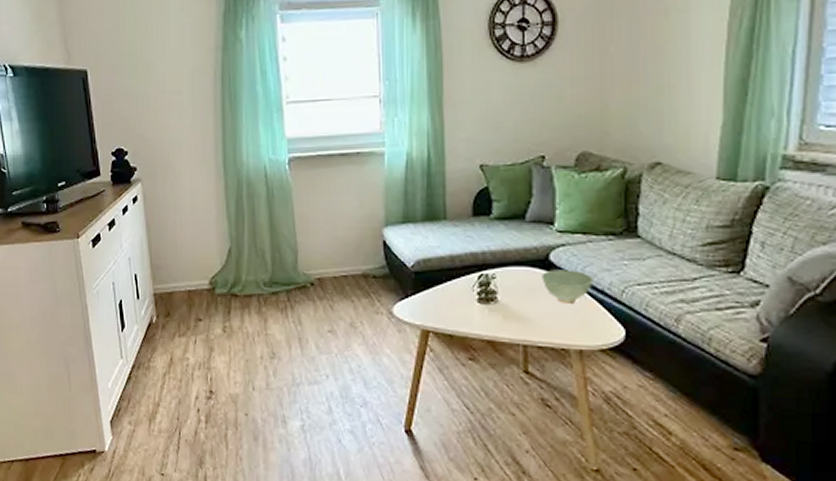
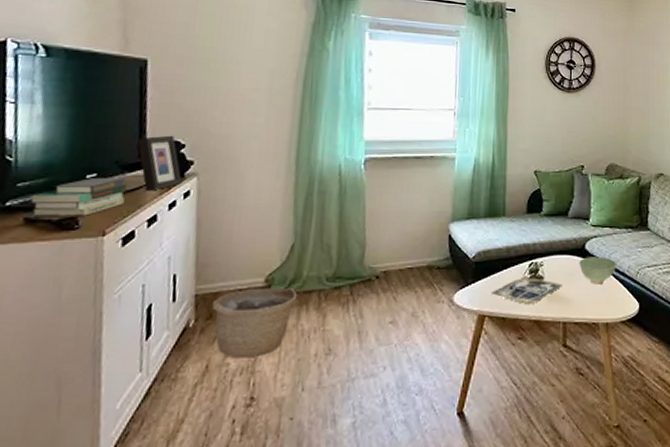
books: none [24,186,89,222] -> present [31,178,128,218]
picture frame: none [90,143,130,197] -> present [137,135,182,191]
basket: none [169,290,239,355] -> present [213,287,298,359]
magazine: none [435,290,523,323] -> present [491,276,564,305]

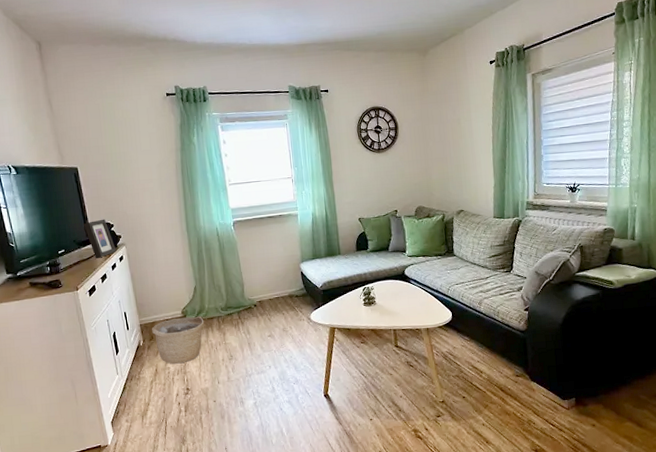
books: present [31,178,128,218] -> none [30,251,85,282]
magazine: present [491,276,564,305] -> none [337,298,391,319]
bowl: present [579,256,617,284] -> none [401,279,431,301]

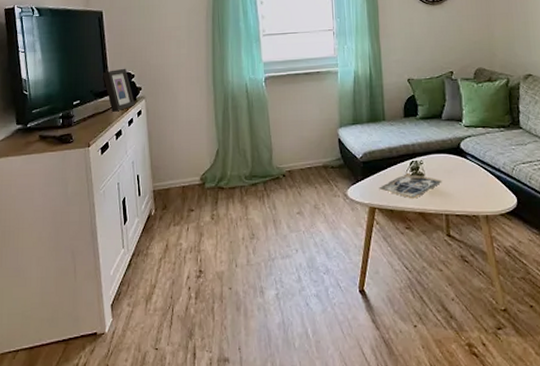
basket: present [152,316,204,364] -> none [166,184,225,240]
magazine: none [337,298,391,319] -> present [379,173,443,199]

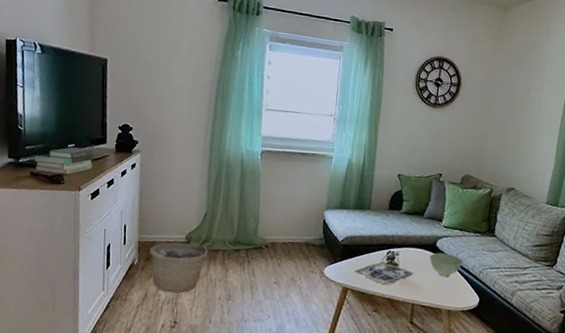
books: none [42,103,100,135] -> present [34,147,95,175]
picture frame: present [103,68,135,112] -> none [100,119,130,161]
basket: none [166,184,225,240] -> present [150,242,208,293]
bowl: none [456,154,492,180] -> present [429,252,463,278]

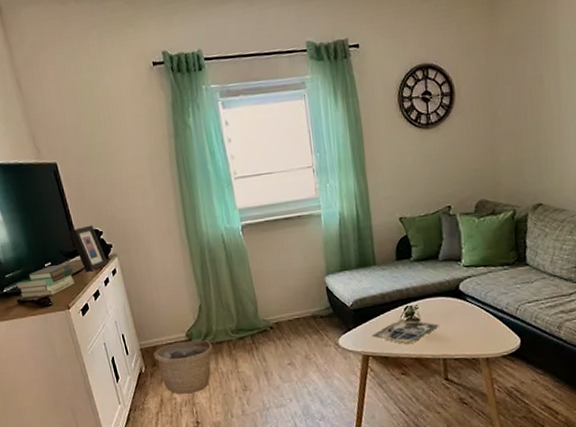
picture frame: none [100,119,130,161] -> present [69,225,108,272]
bowl: present [429,252,463,278] -> none [454,296,494,323]

